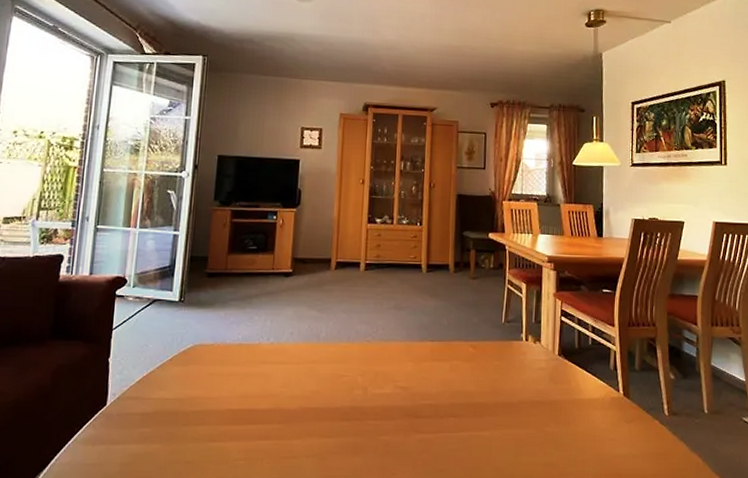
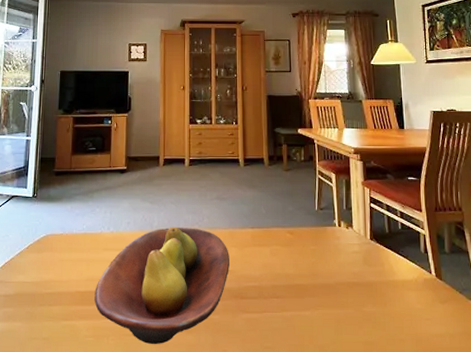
fruit bowl: none [248,338,405,469] -> present [94,226,229,345]

